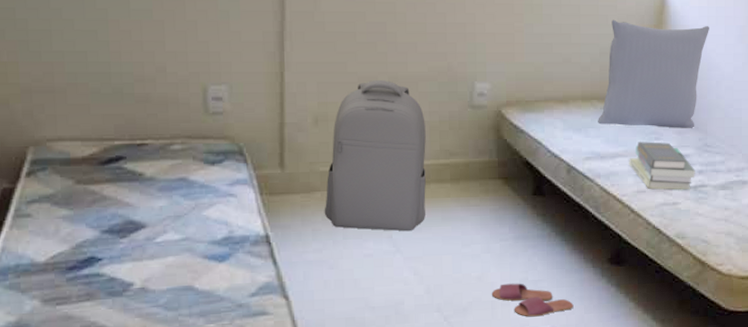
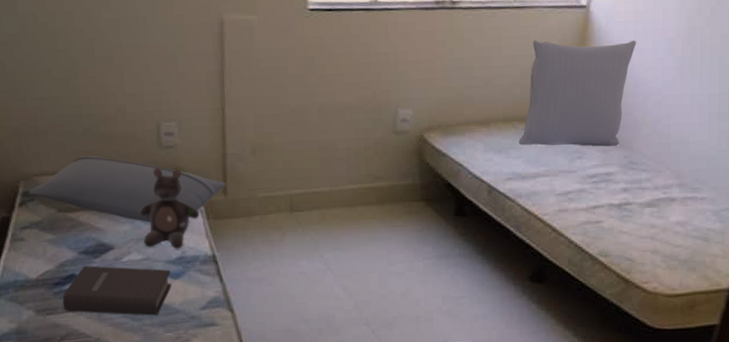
pillow: none [39,119,283,204] -> present [28,155,226,228]
book: none [78,247,215,304] -> present [62,266,171,316]
stuffed animal: none [179,137,252,228] -> present [139,169,200,249]
backpack: present [324,80,426,232] -> none [262,111,354,251]
slippers: present [491,283,574,317] -> none [415,299,495,332]
books: present [629,141,695,190] -> none [550,161,620,209]

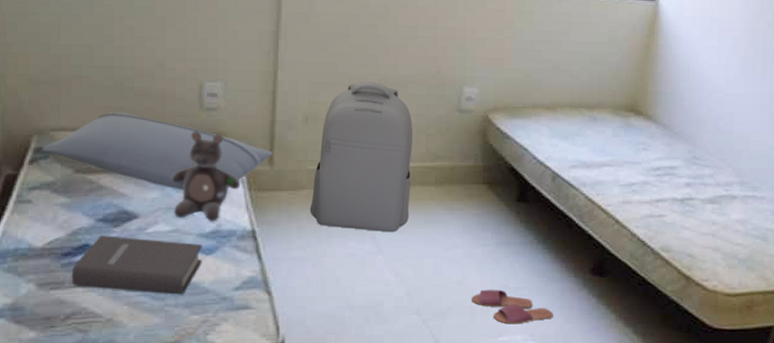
backpack: none [262,111,354,251] -> present [309,82,413,233]
slippers: none [415,299,495,332] -> present [471,289,554,324]
pillow: present [519,40,636,147] -> none [585,28,702,140]

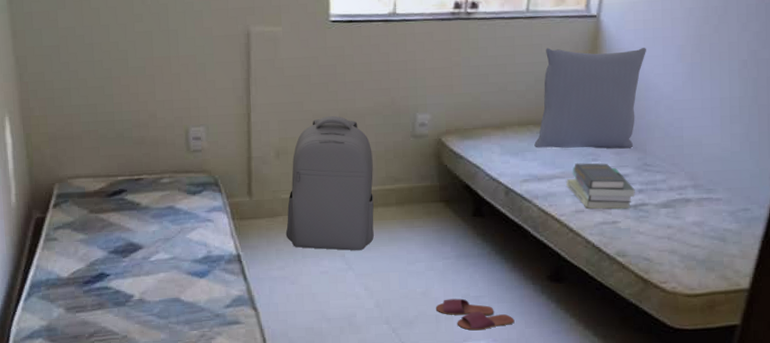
pillow: present [42,111,273,198] -> none [62,158,251,228]
book: present [71,235,202,295] -> none [92,265,197,314]
stuffed animal: present [172,132,241,221] -> none [167,172,225,249]
pillow: none [585,28,702,140] -> present [534,47,646,149]
books: none [615,152,683,203] -> present [566,163,635,209]

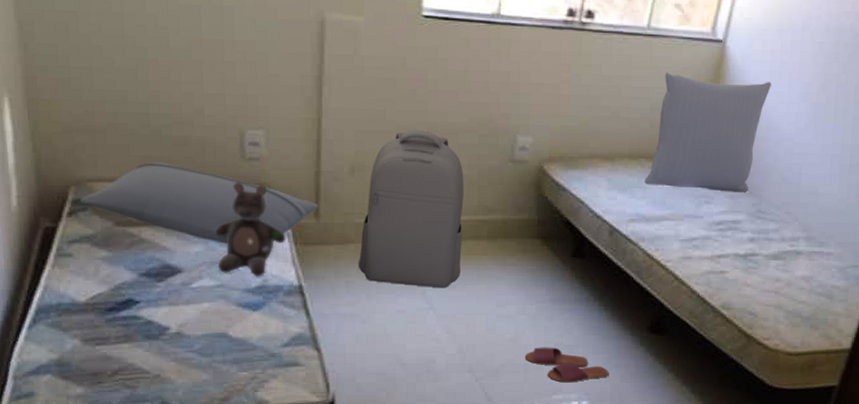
pillow: none [62,158,251,228] -> present [80,161,318,252]
stuffed animal: none [167,172,225,249] -> present [215,183,286,276]
books: present [566,163,635,209] -> none [675,205,746,258]

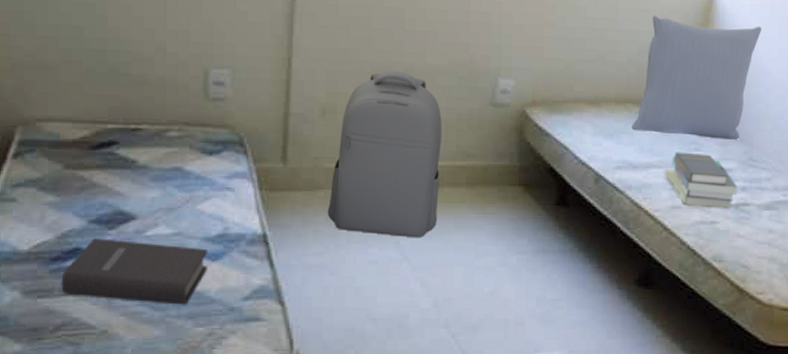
pillow: present [80,161,318,252] -> none [27,101,286,198]
book: none [116,290,249,351] -> present [61,238,207,305]
stuffed animal: present [215,183,286,276] -> none [173,124,250,224]
slippers: present [524,347,609,383] -> none [504,301,595,340]
books: none [675,205,746,258] -> present [664,152,738,208]

